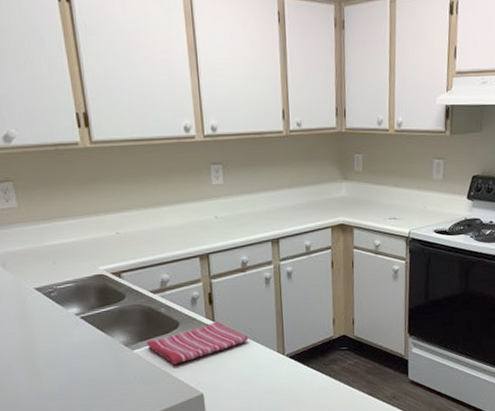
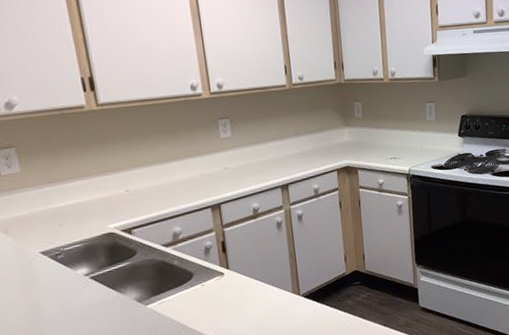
dish towel: present [147,321,249,365] -> none [160,268,264,316]

